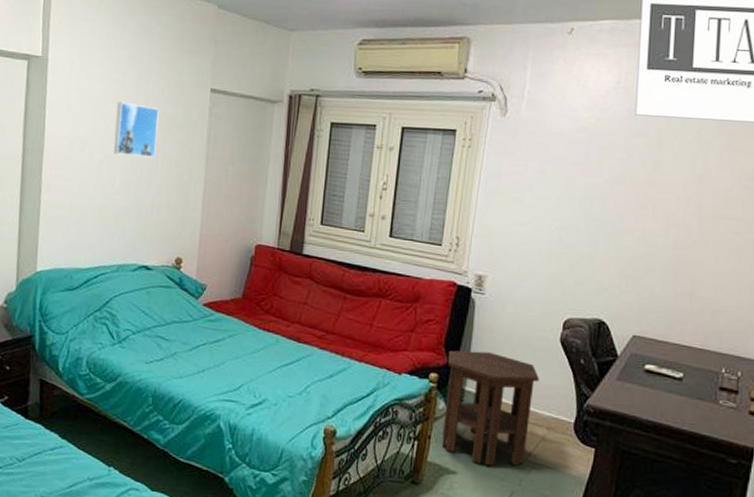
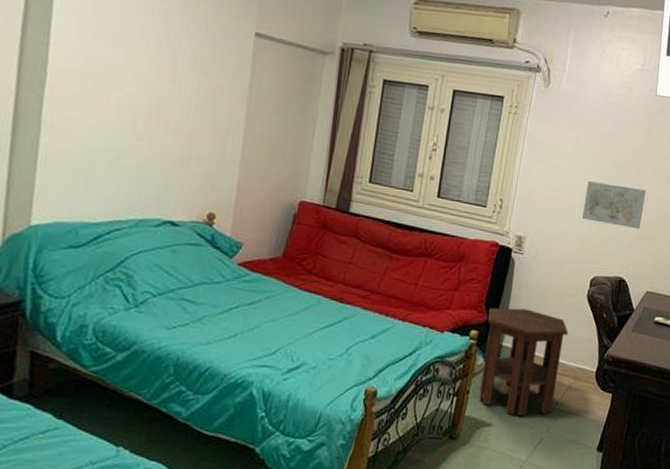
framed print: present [113,101,159,158] -> none [136,36,194,103]
wall art: none [550,214,628,266] -> present [581,181,646,230]

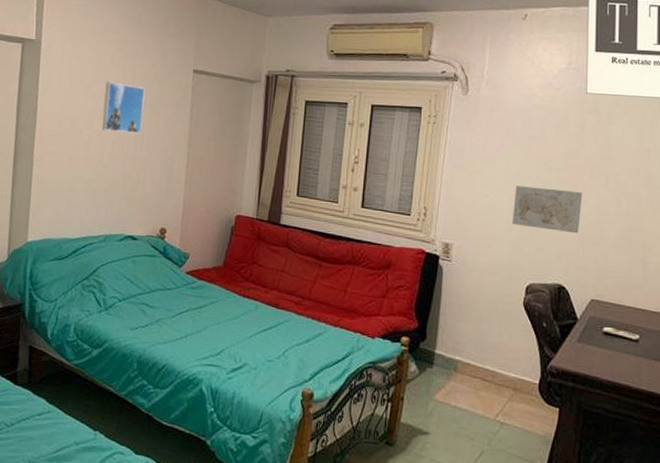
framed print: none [136,36,194,103] -> present [102,81,145,134]
side table: present [479,308,568,417] -> none [414,314,505,427]

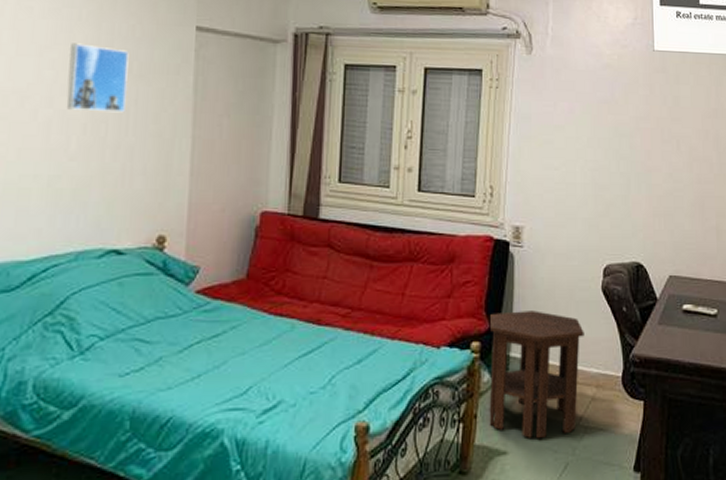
side table: none [414,314,505,427] -> present [489,311,584,439]
wall art: present [511,186,583,234] -> none [585,155,655,205]

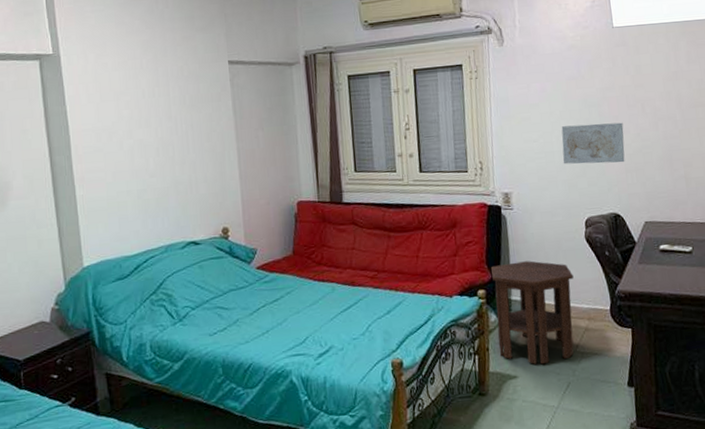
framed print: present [66,43,129,113] -> none [138,86,185,139]
wall art: none [585,155,655,205] -> present [561,122,625,165]

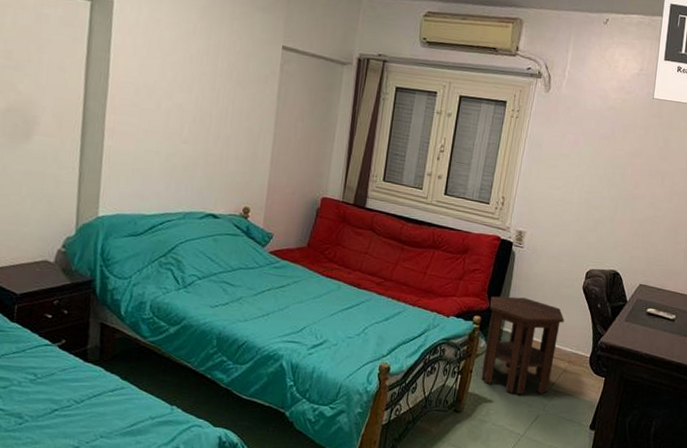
wall art: present [561,122,625,165] -> none [578,180,641,226]

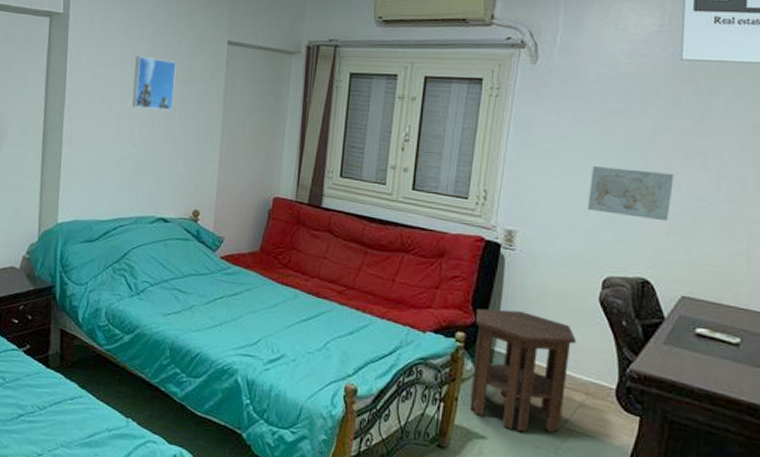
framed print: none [182,51,230,110] -> present [132,55,177,111]
wall art: none [578,180,641,226] -> present [587,166,674,222]

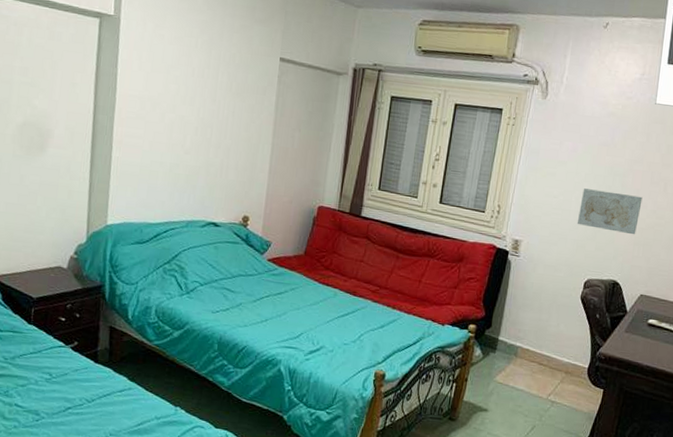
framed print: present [132,55,177,111] -> none [184,65,230,121]
side table: present [469,308,576,433] -> none [476,305,562,405]

